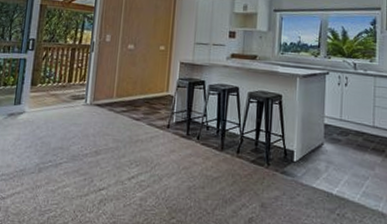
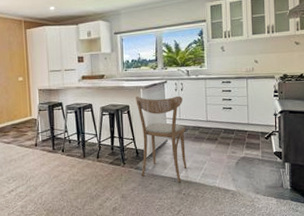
dining chair: none [288,85,347,199] -> present [136,95,187,183]

